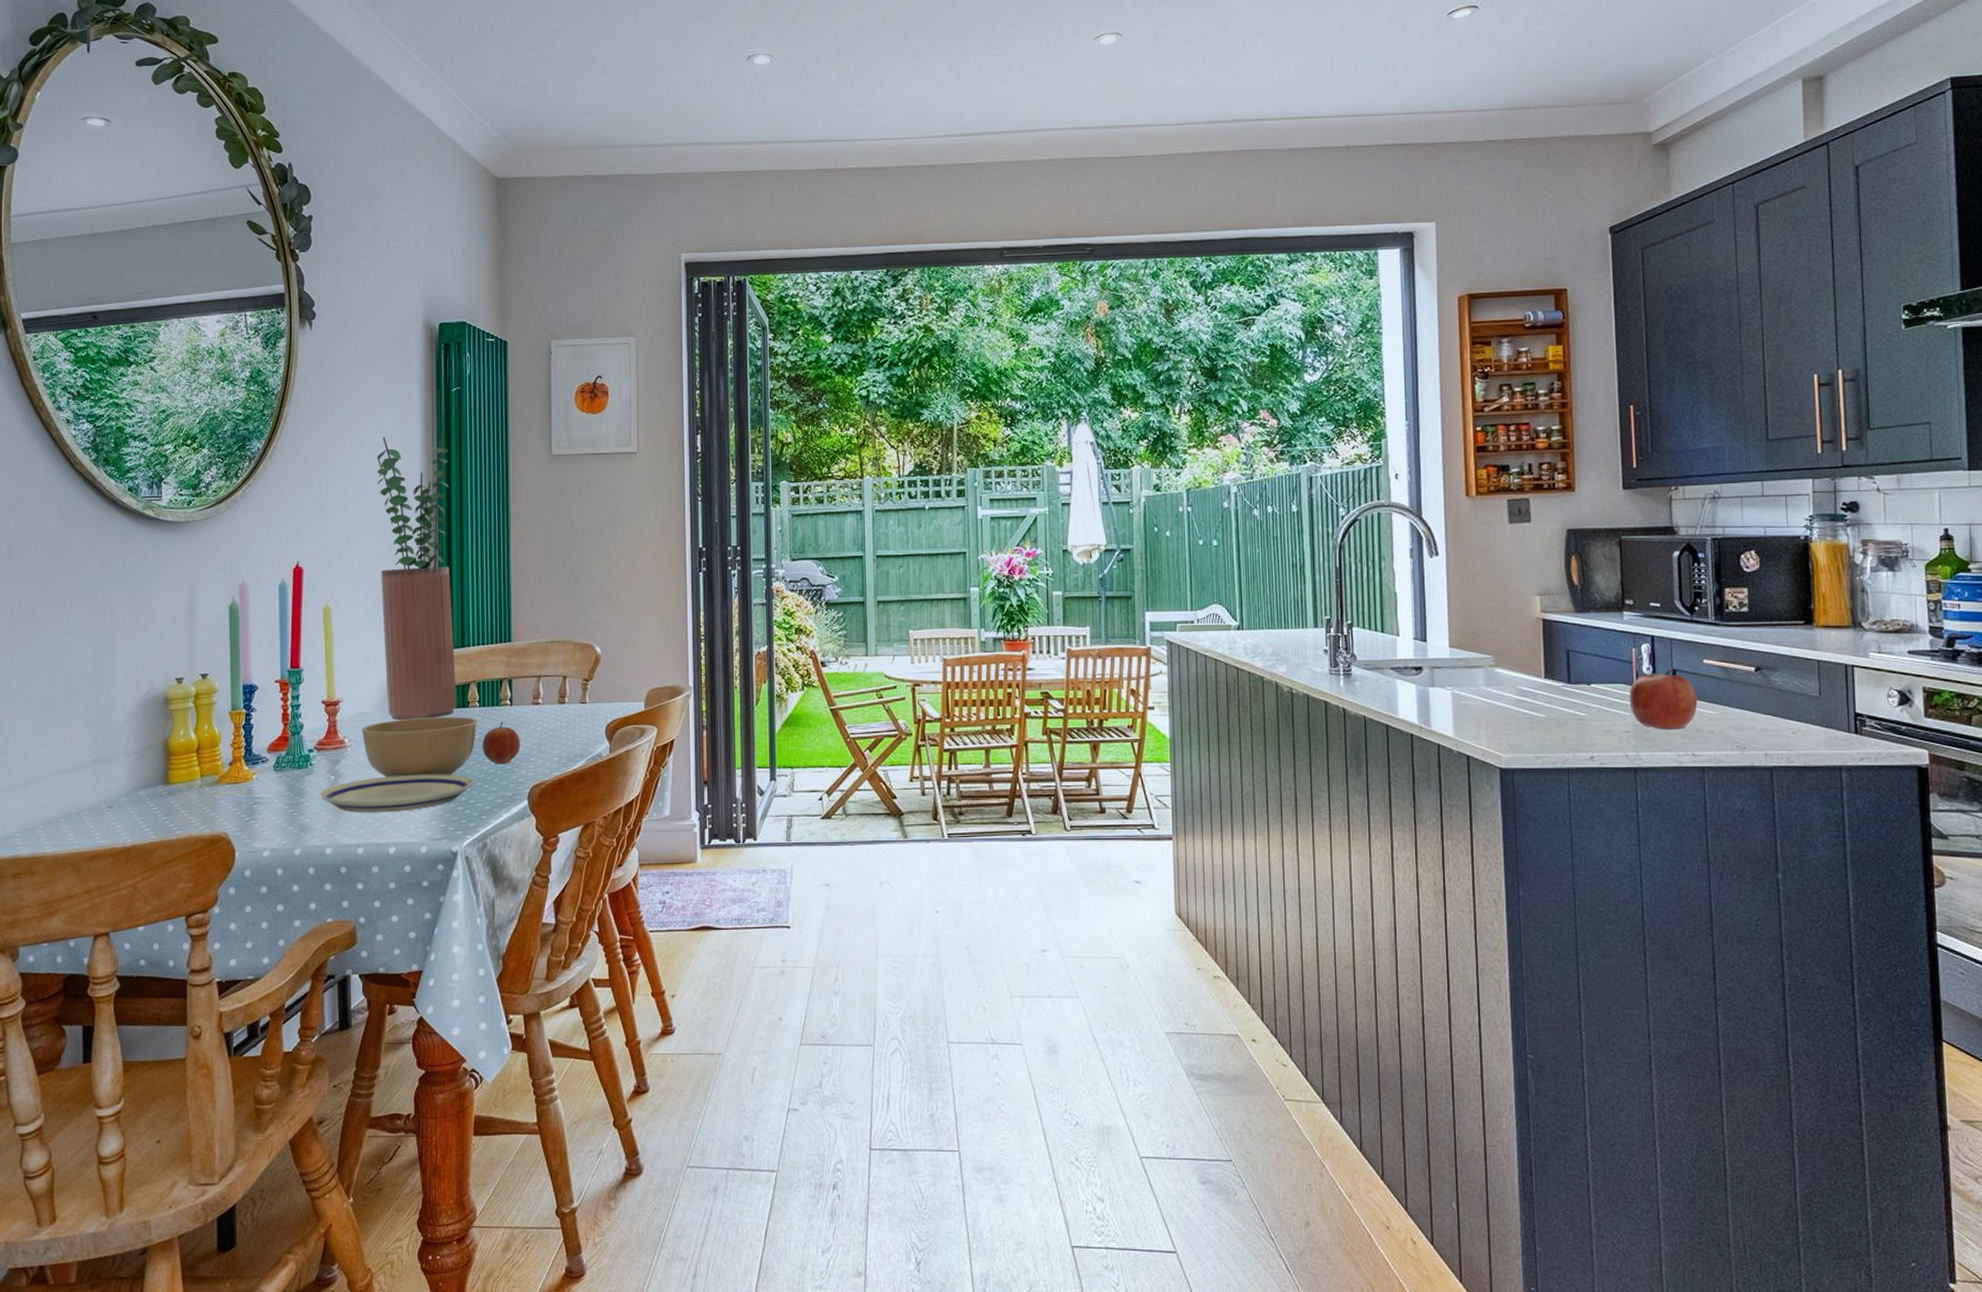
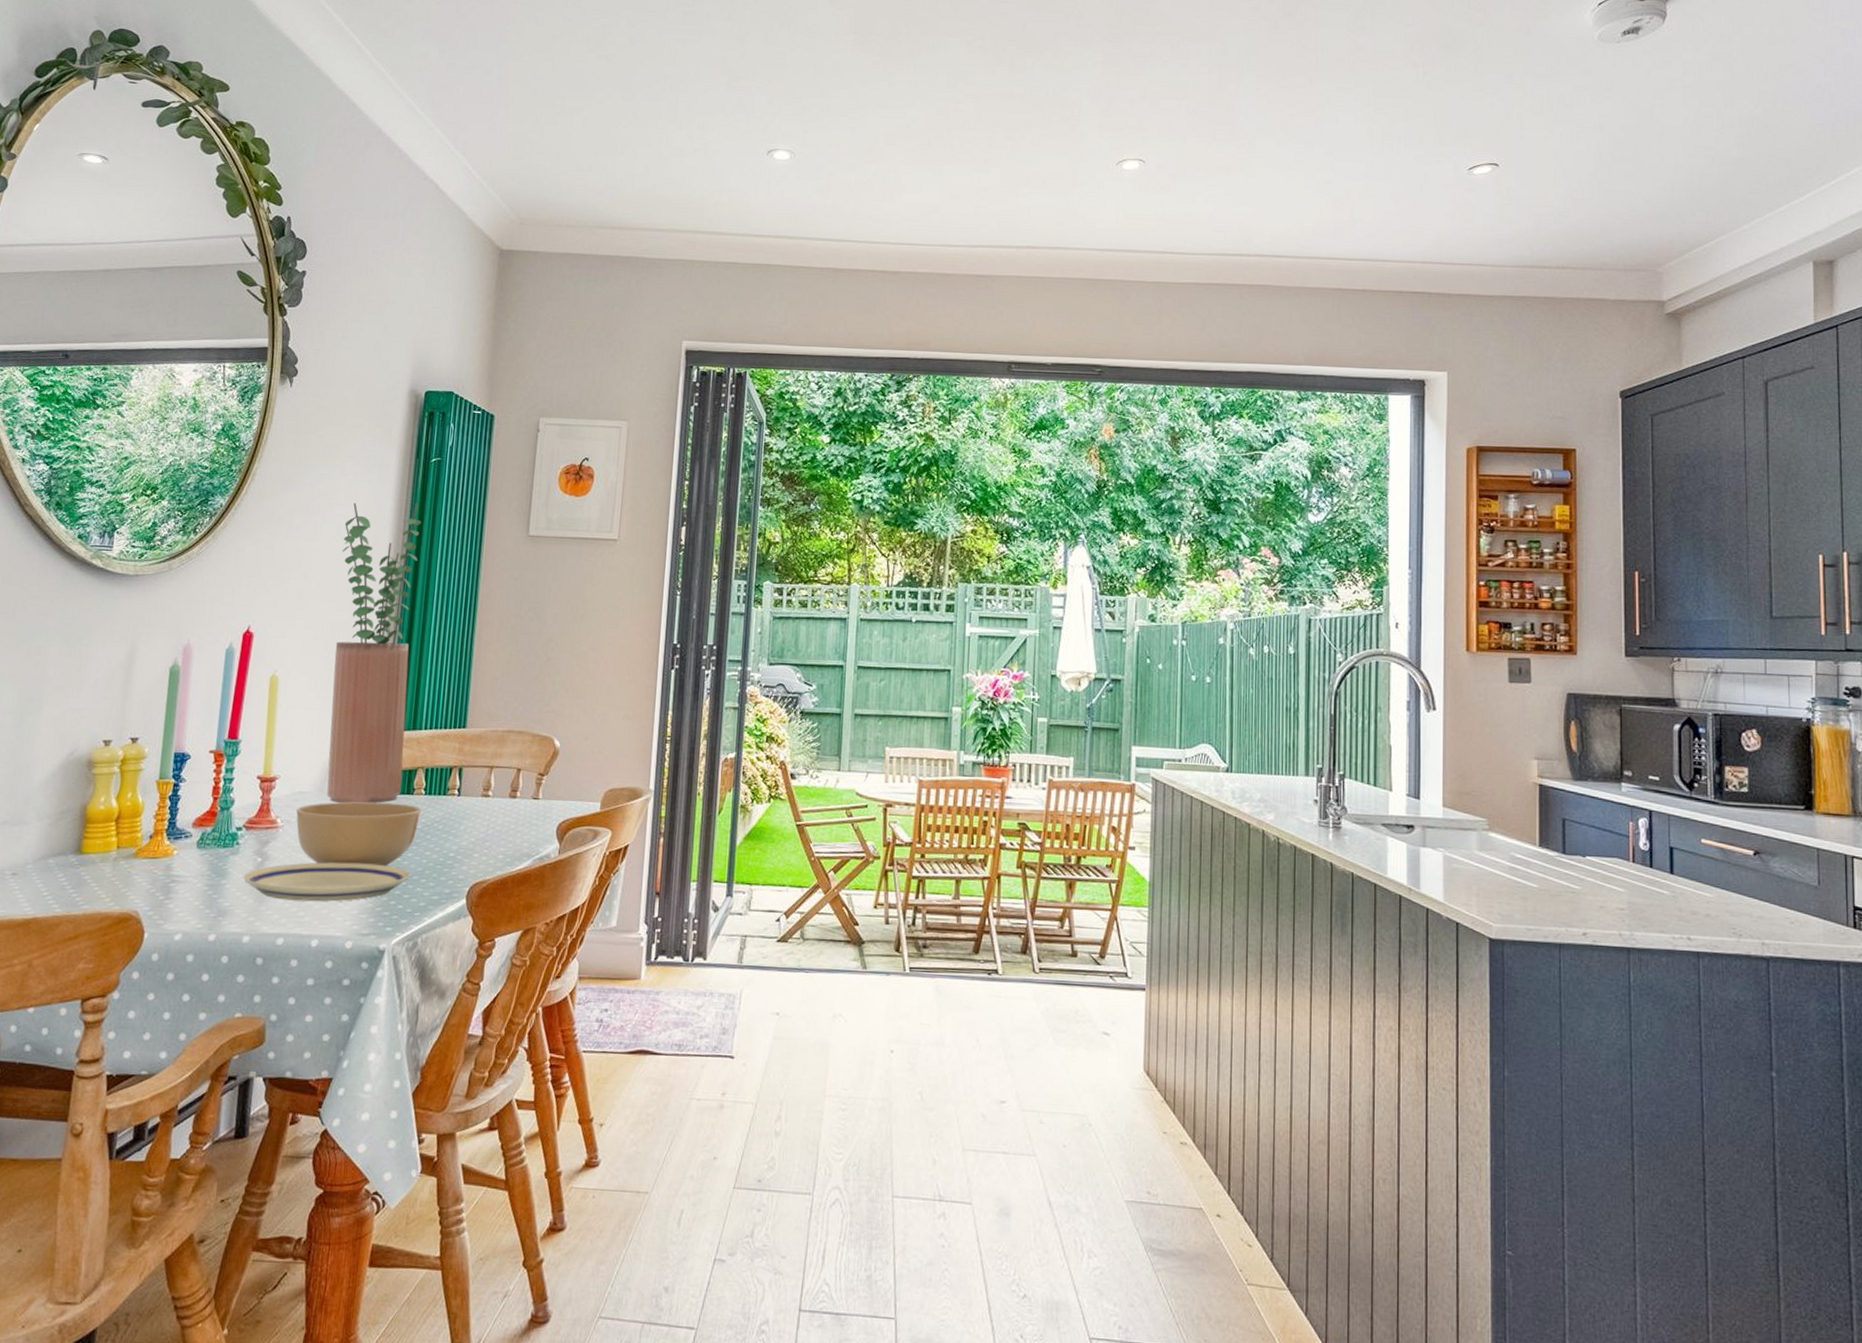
fruit: present [482,722,520,765] -> none [423,812,465,859]
fruit: present [1629,667,1698,730] -> none [1625,845,1695,911]

